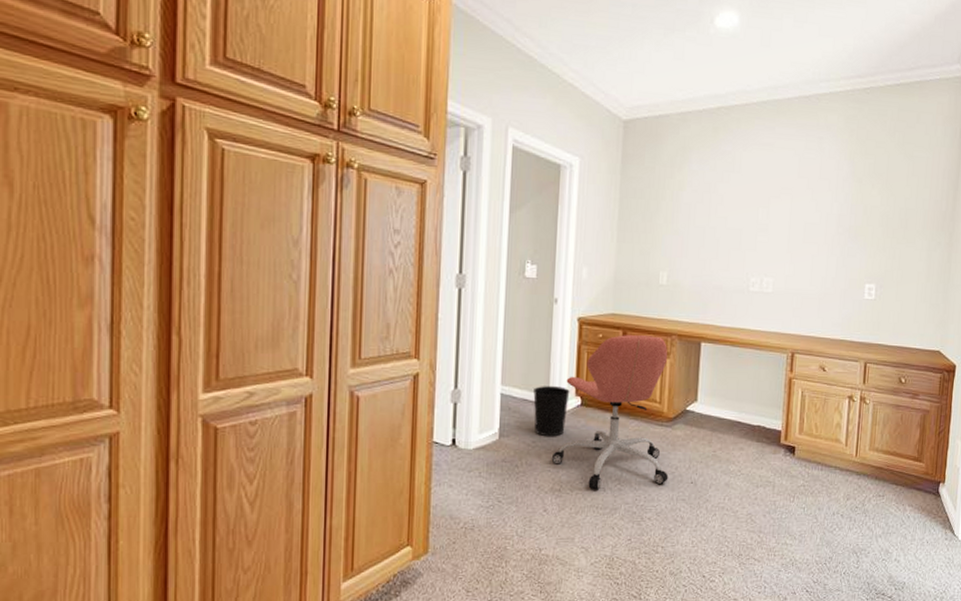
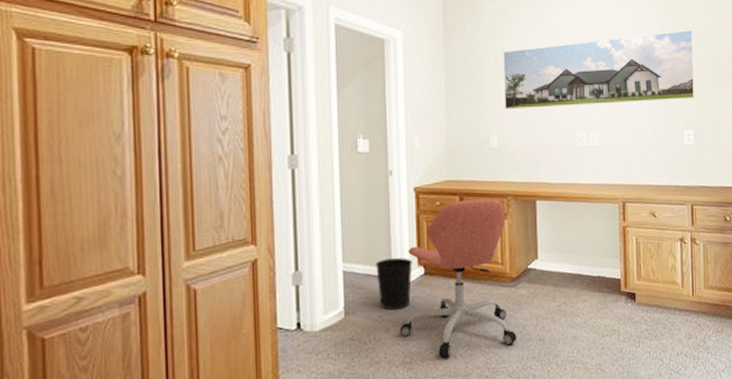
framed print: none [678,178,887,252] -> present [503,30,695,110]

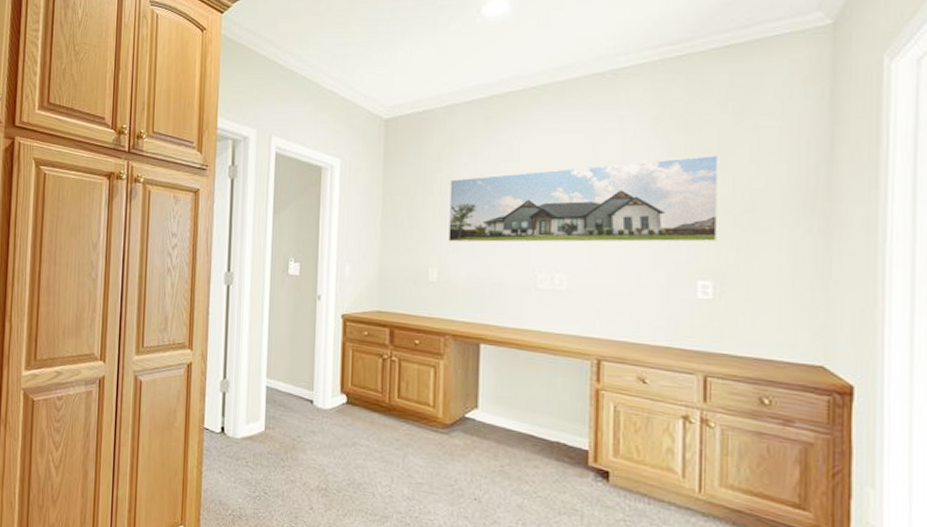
wastebasket: present [376,258,412,310] -> none [298,381,335,434]
office chair: present [399,198,517,358] -> none [317,333,447,497]

